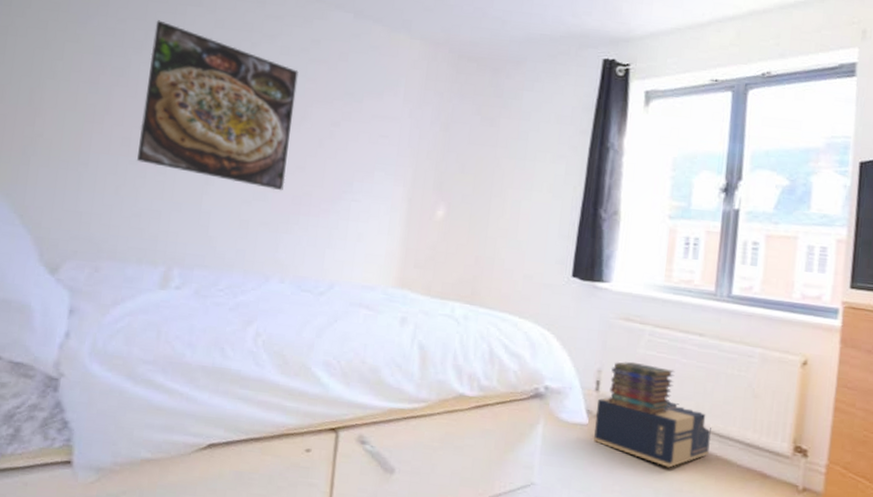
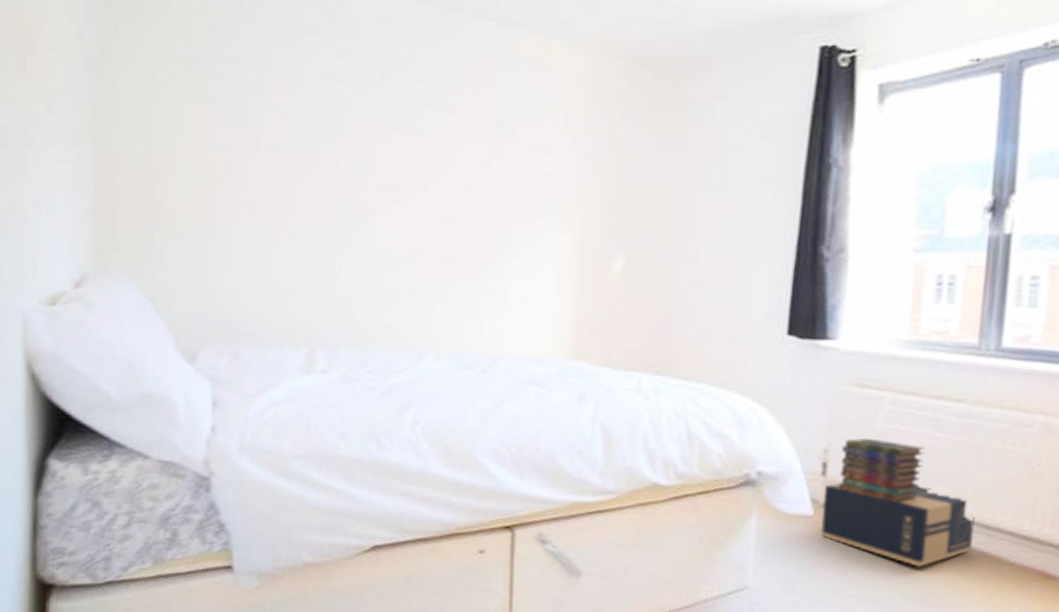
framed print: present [137,20,299,191] -> none [265,56,438,251]

